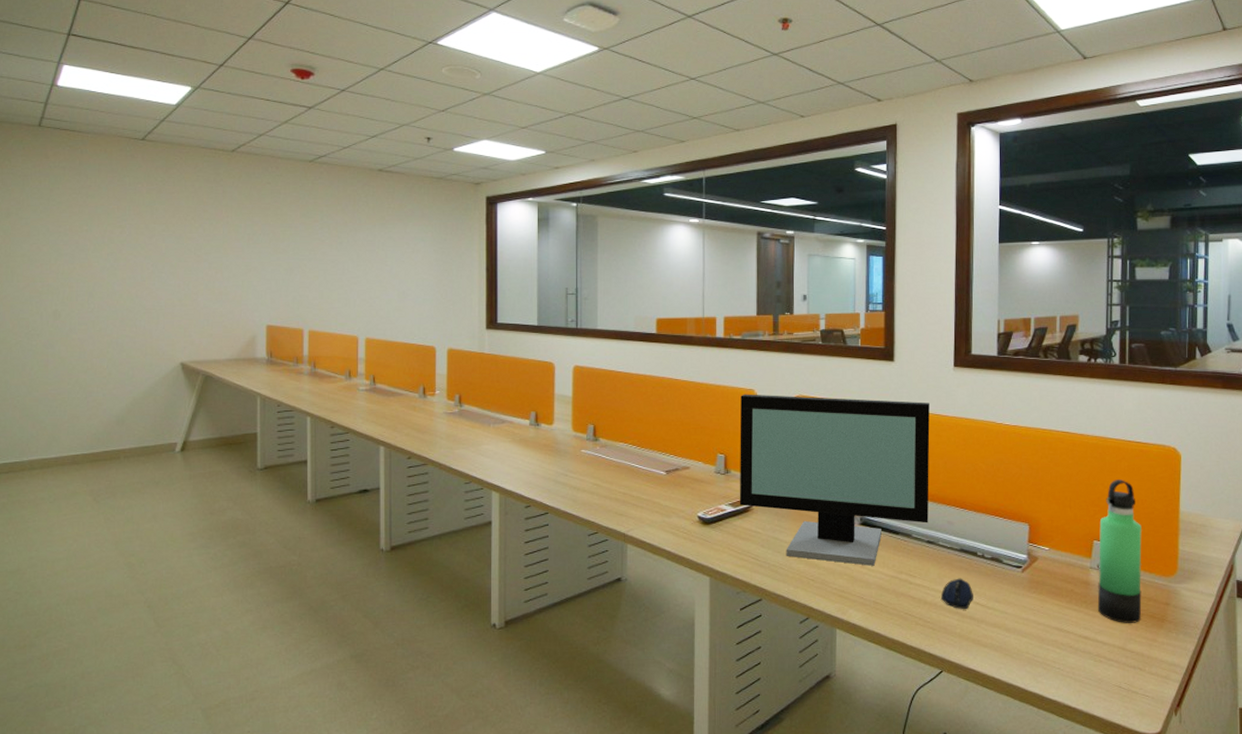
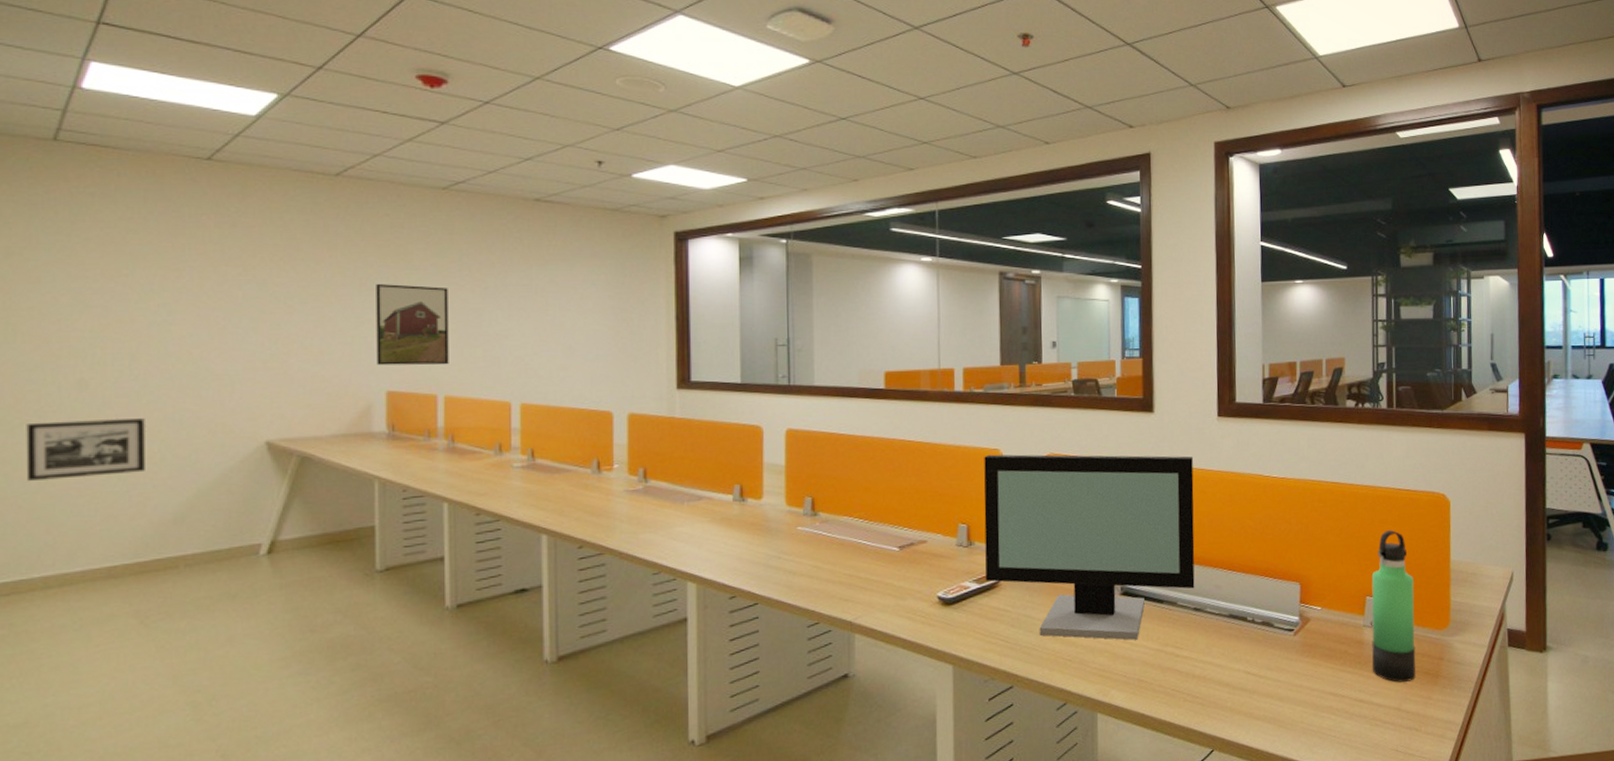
picture frame: none [19,342,98,387] -> present [26,418,145,481]
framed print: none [260,238,313,305] -> present [376,283,449,366]
computer mouse: present [941,578,973,609] -> none [1210,646,1244,680]

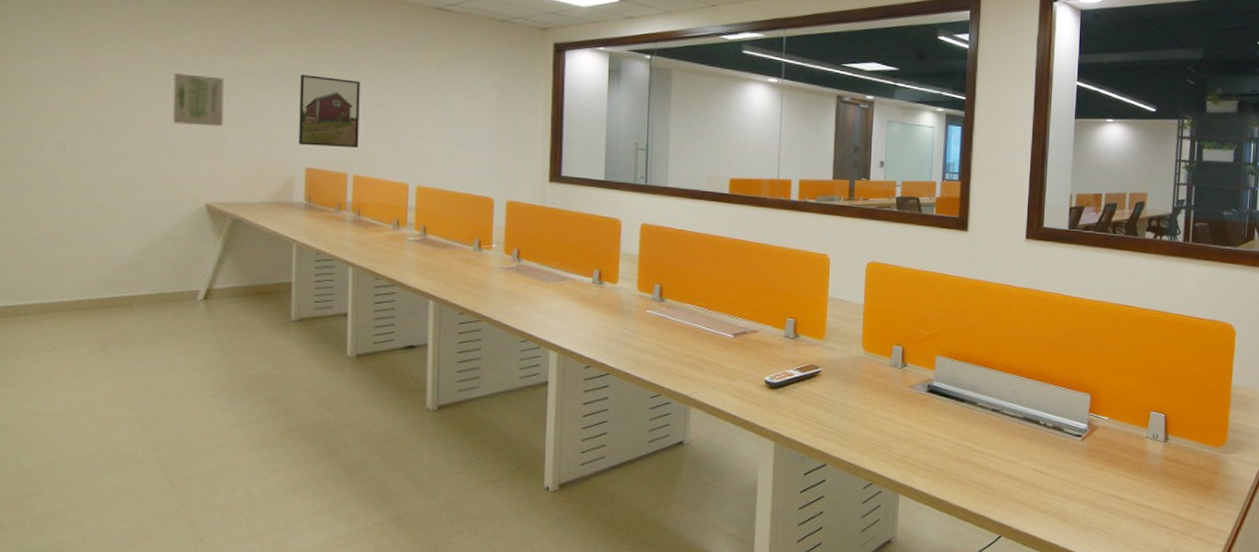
picture frame: present [26,418,145,481] -> none [14,175,109,224]
wall art: none [221,291,284,351] -> present [172,73,224,127]
computer monitor: present [983,454,1195,640] -> none [807,258,1000,433]
thermos bottle: present [1371,530,1416,683] -> none [1151,353,1196,491]

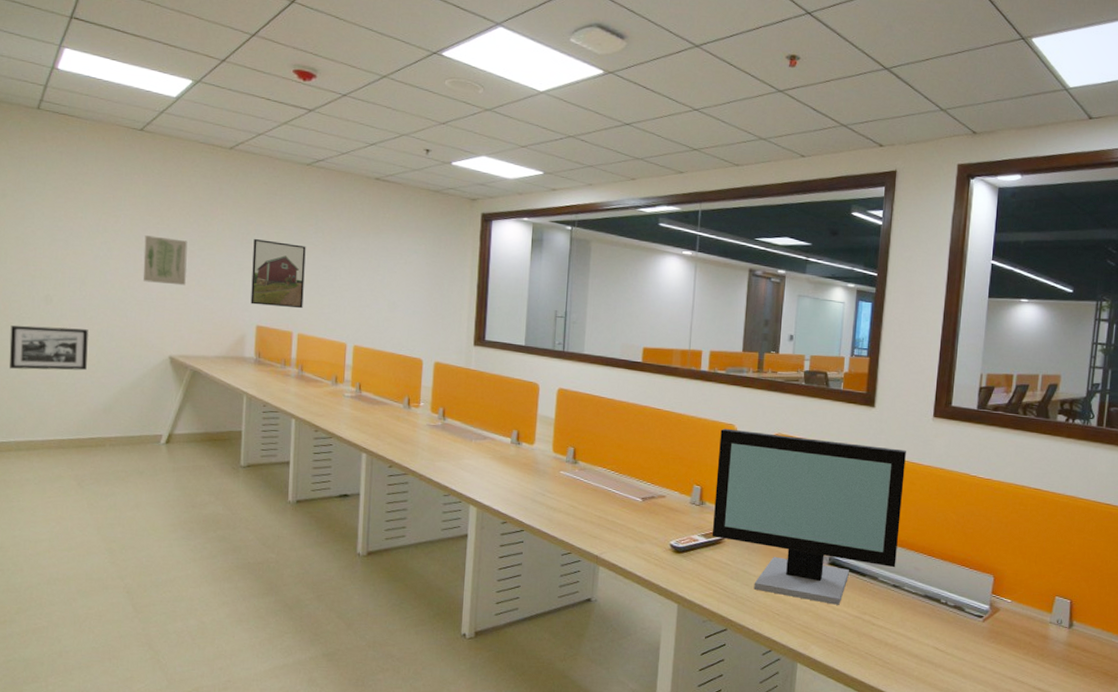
picture frame: none [14,175,109,224] -> present [9,325,88,371]
computer monitor: none [807,258,1000,433] -> present [711,428,906,605]

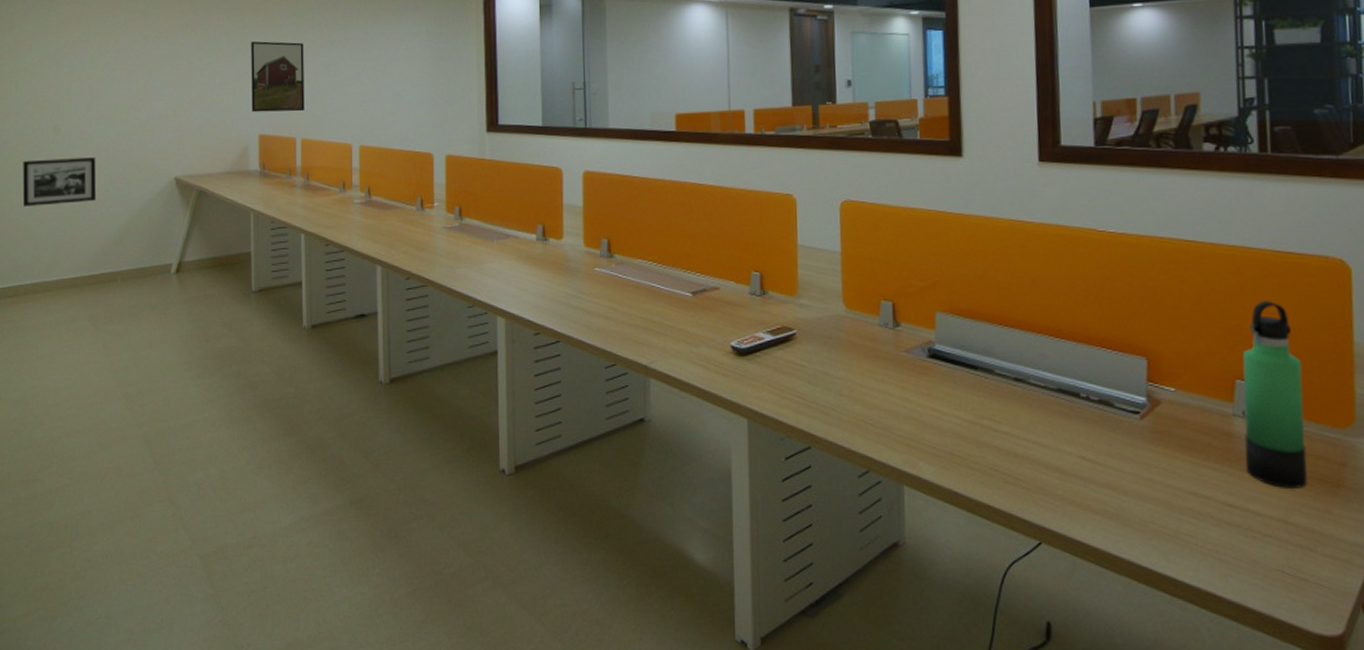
wall art: present [142,235,188,286] -> none [145,51,187,101]
computer monitor: present [711,428,906,605] -> none [776,199,1015,408]
thermos bottle: none [1053,539,1104,679] -> present [1242,301,1307,488]

